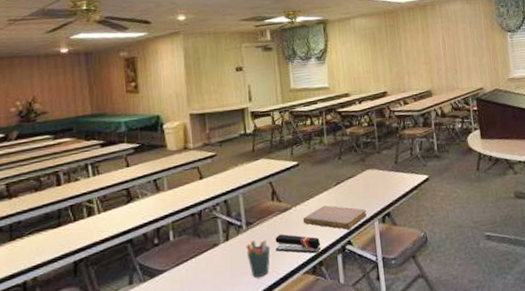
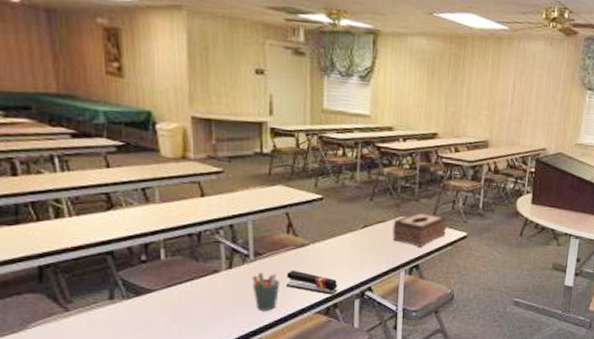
notebook: present [302,205,367,230] -> none [320,247,393,275]
tissue box: none [360,161,410,195] -> present [391,211,447,247]

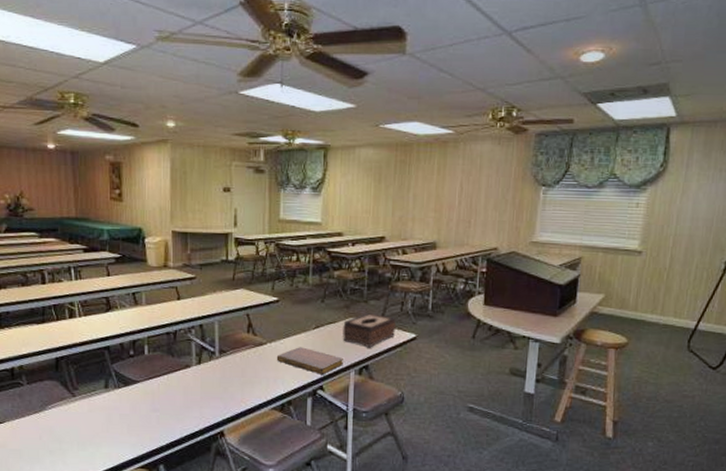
pen holder: present [252,272,280,310] -> none [217,368,241,404]
stapler: present [286,270,338,295] -> none [246,367,292,392]
notebook: none [320,247,393,275] -> present [276,347,343,375]

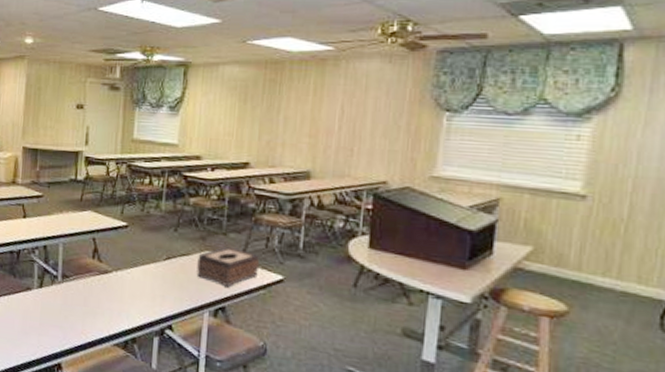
notebook: present [276,347,343,375] -> none [122,278,197,313]

